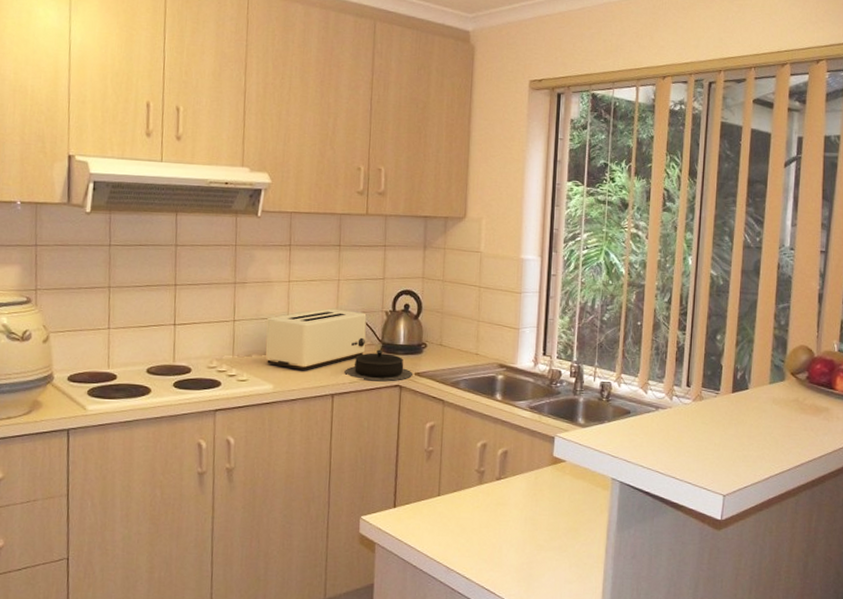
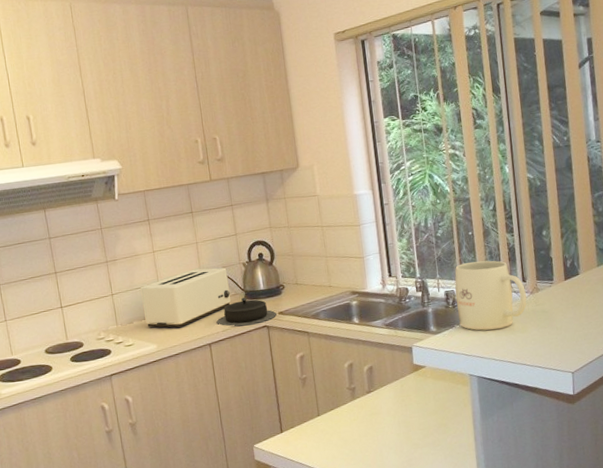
mug: none [611,355,688,433] -> present [454,260,527,331]

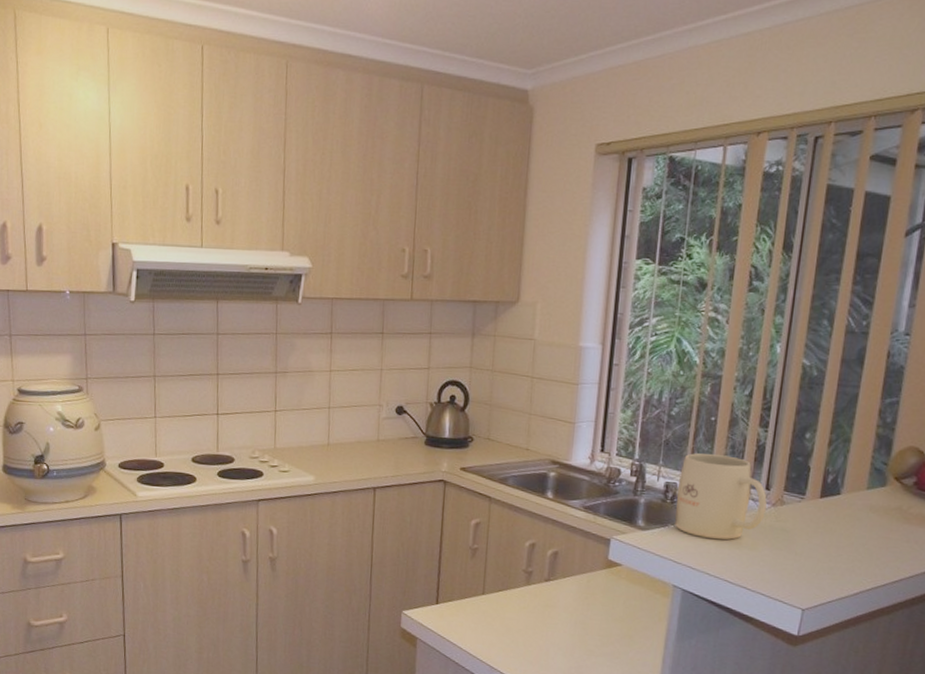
toaster: present [141,267,232,328] -> none [306,399,410,463]
cooking pot: present [216,297,276,327] -> none [387,442,458,476]

